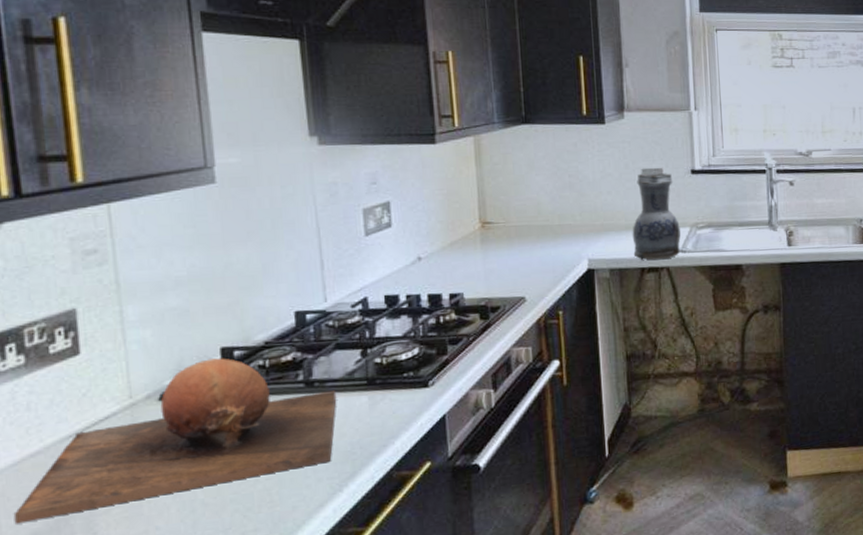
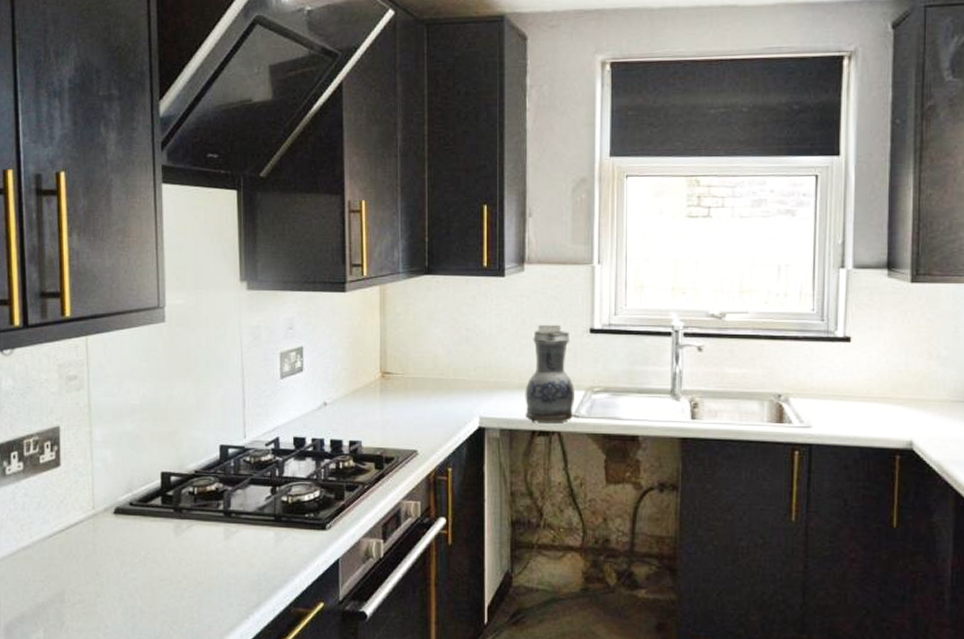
chopping board: present [13,358,337,524] -> none [9,481,249,605]

